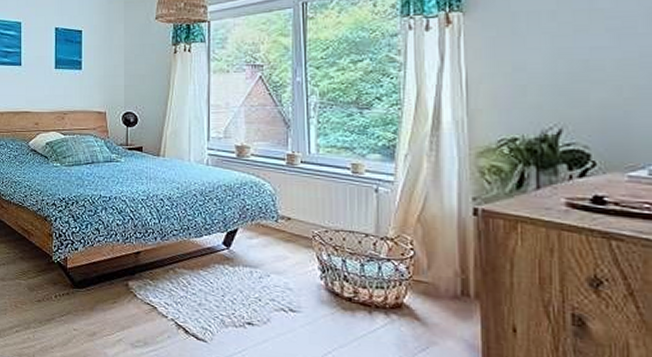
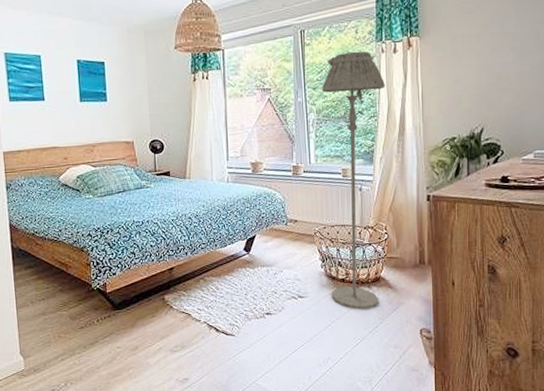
floor lamp: none [327,27,413,342] -> present [321,51,385,310]

